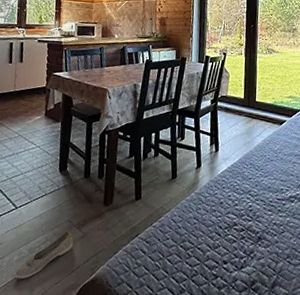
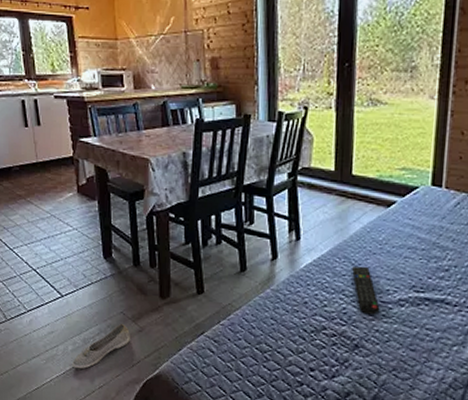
remote control: none [256,170,277,211] -> present [352,266,380,315]

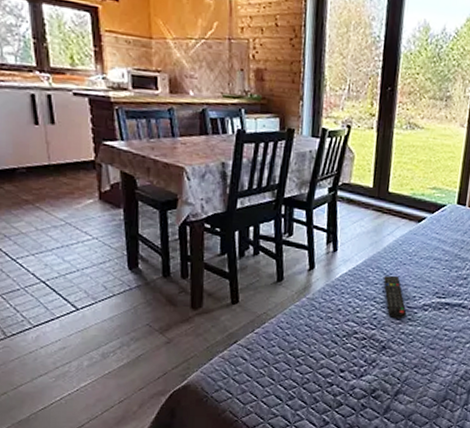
shoe: present [71,323,130,369] -> none [86,335,157,385]

